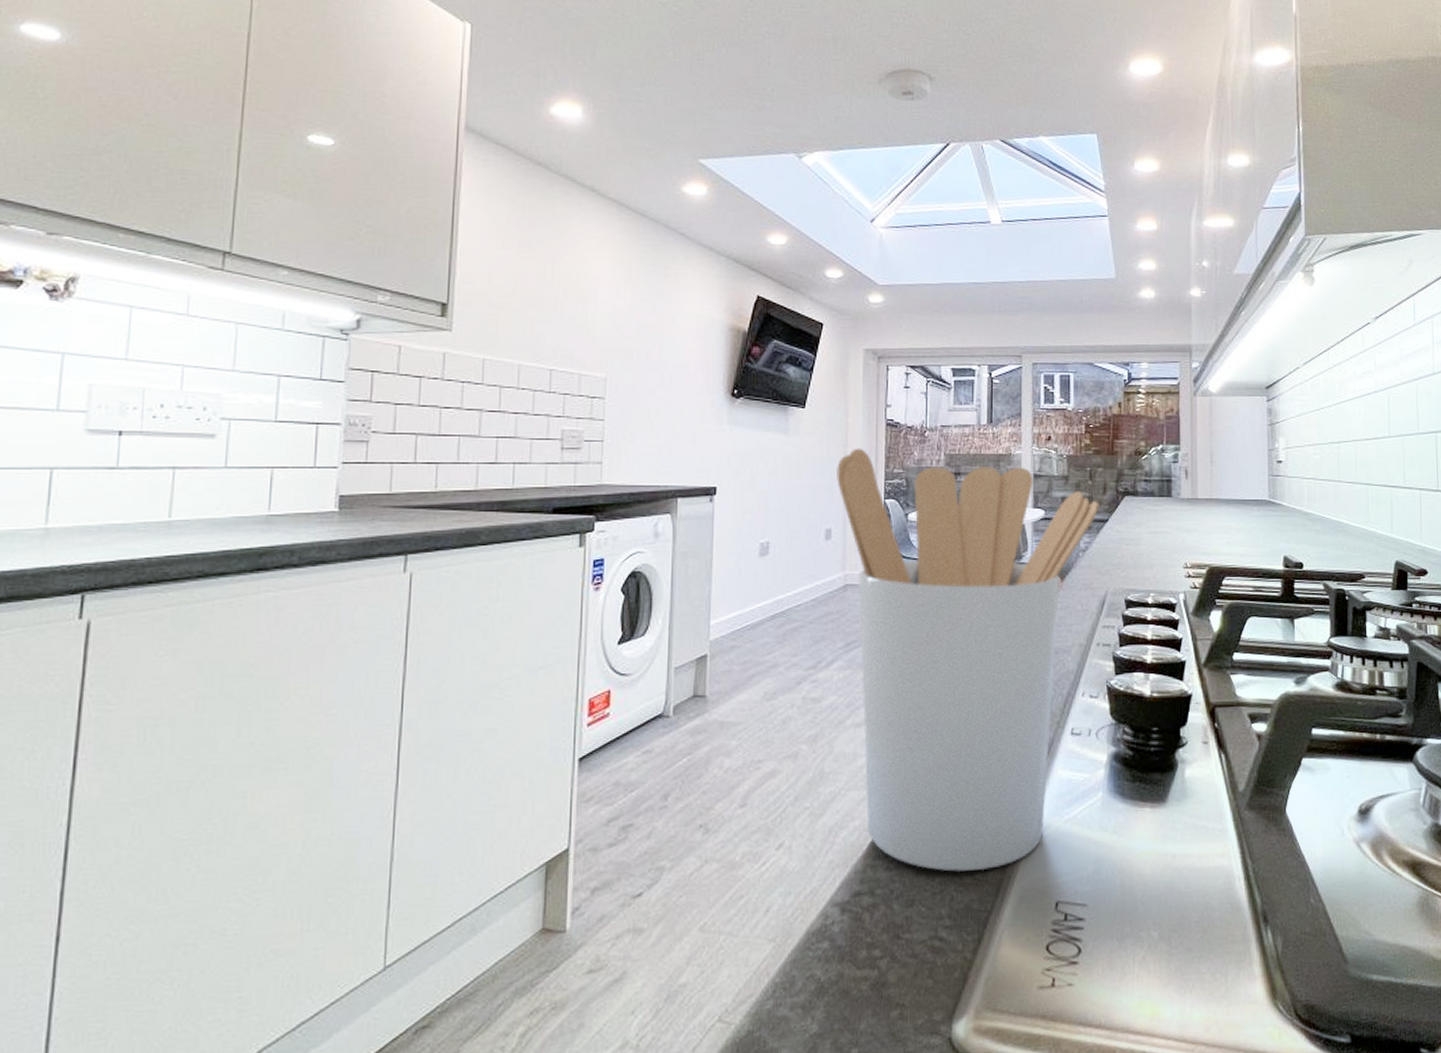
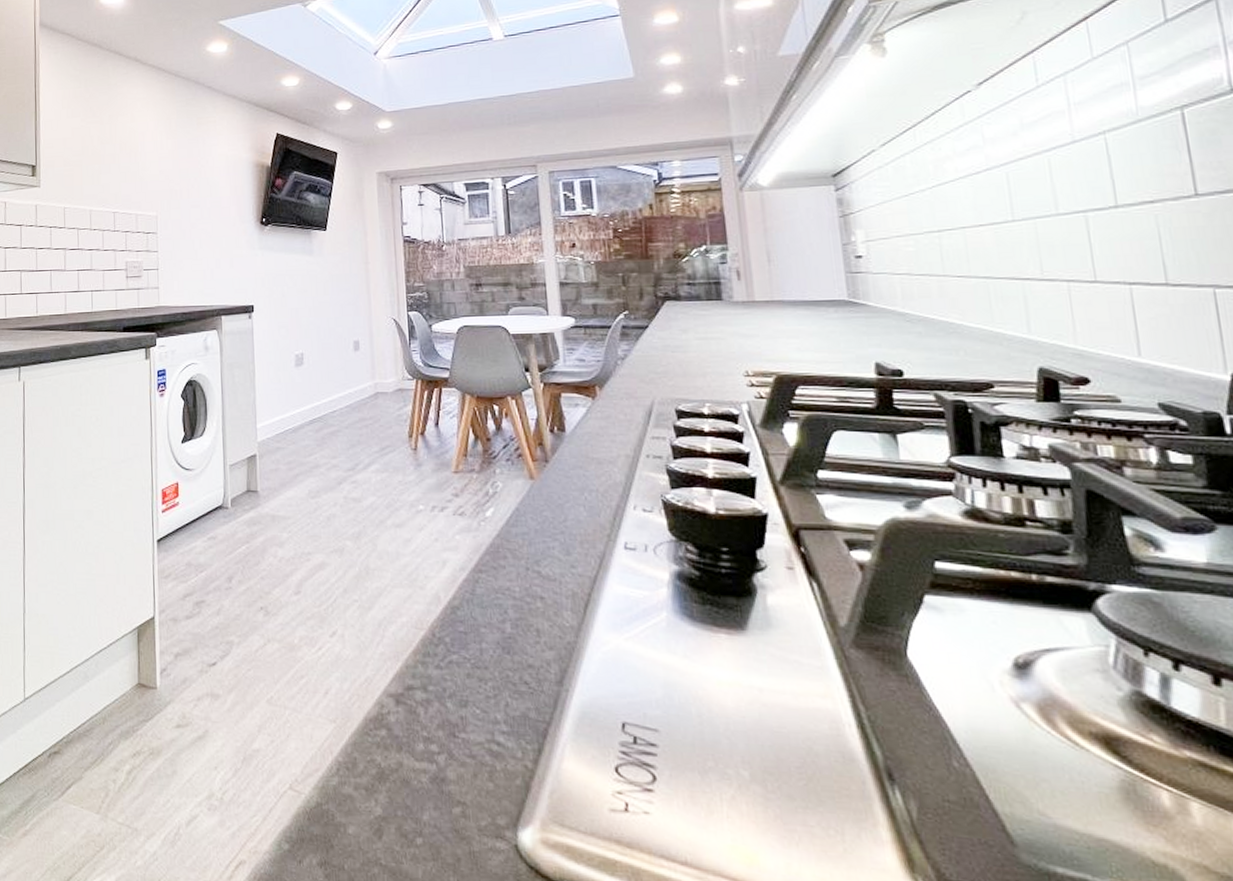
utensil holder: present [836,448,1099,872] -> none [360,264,637,681]

